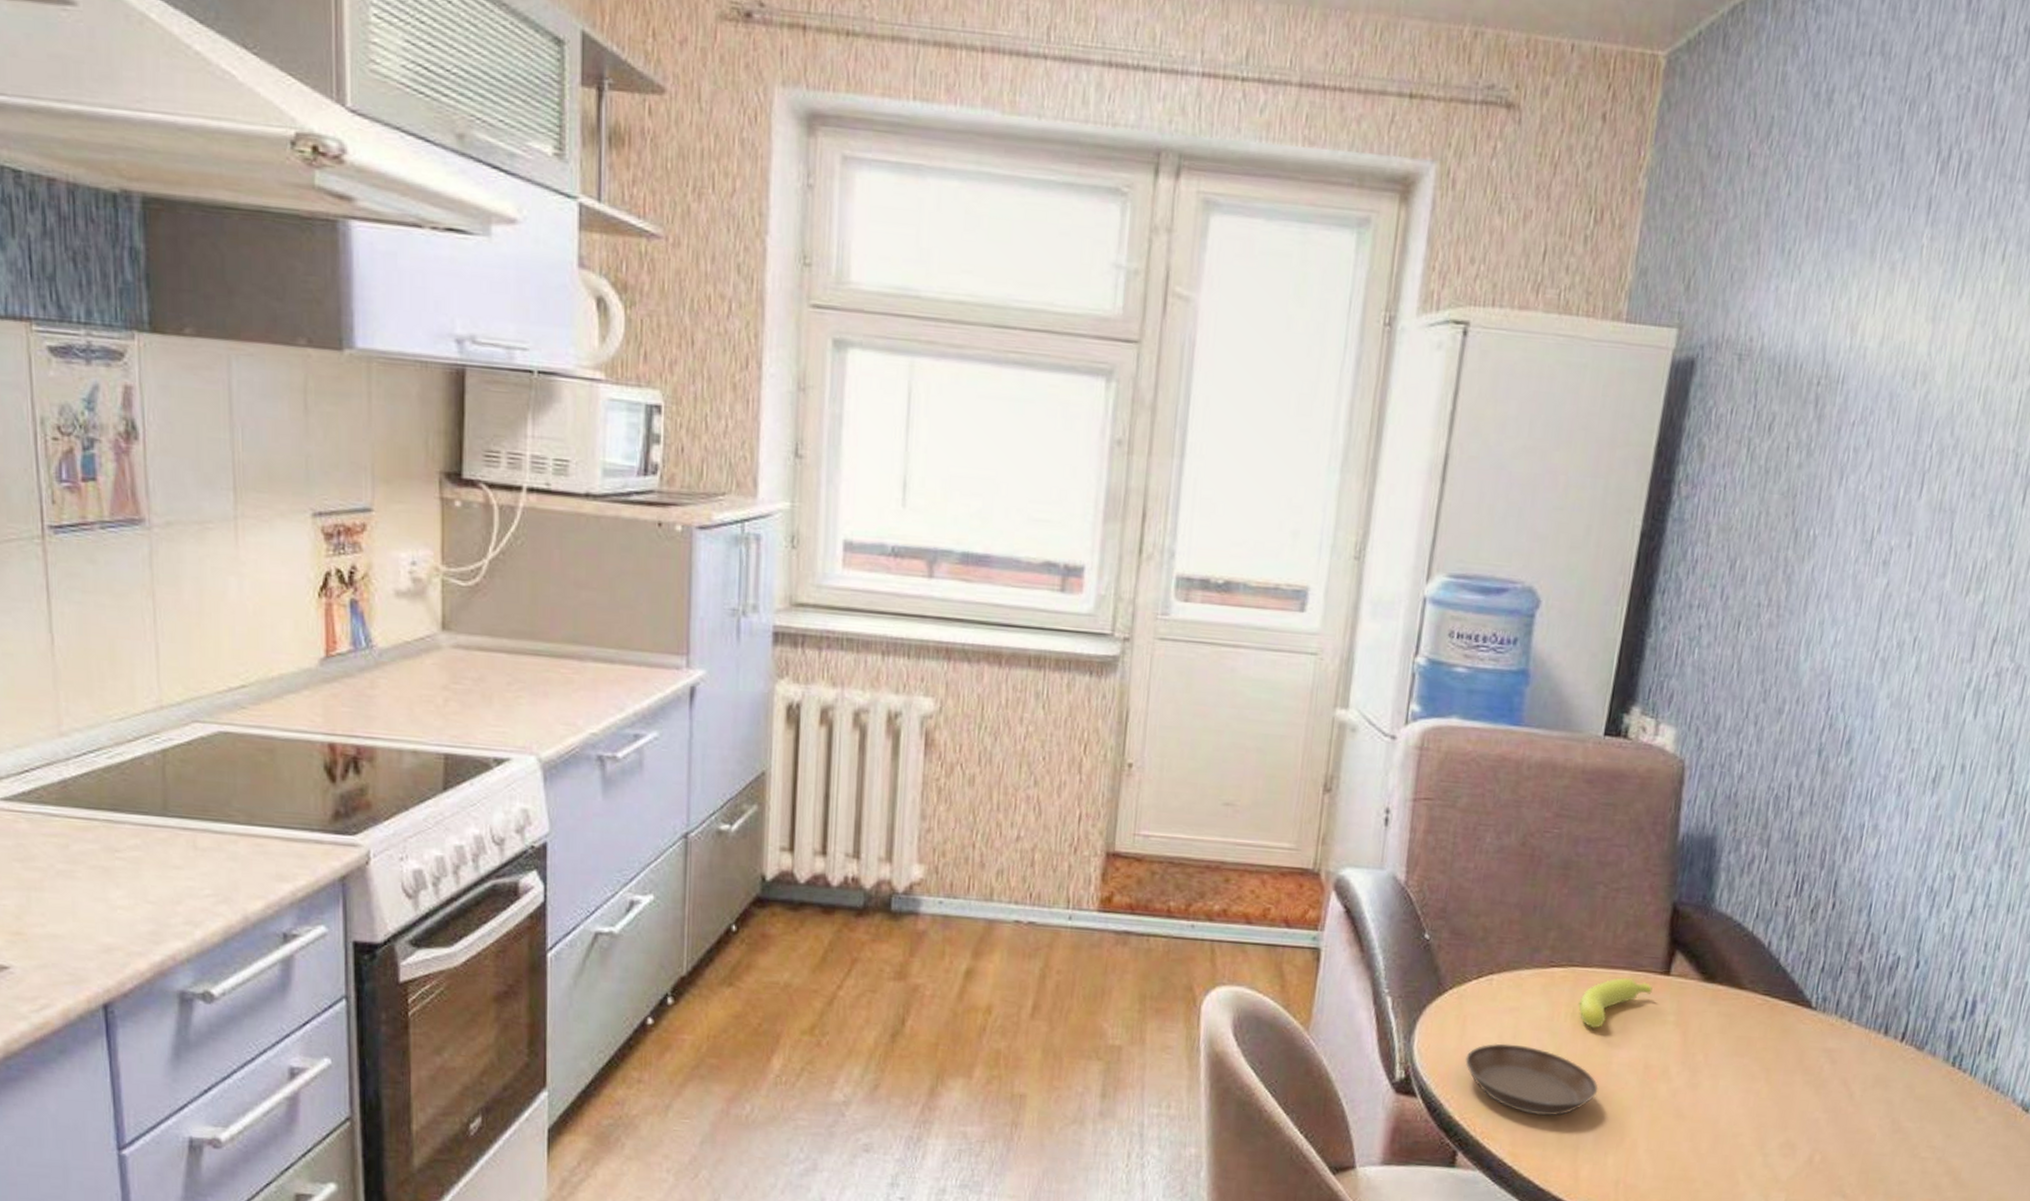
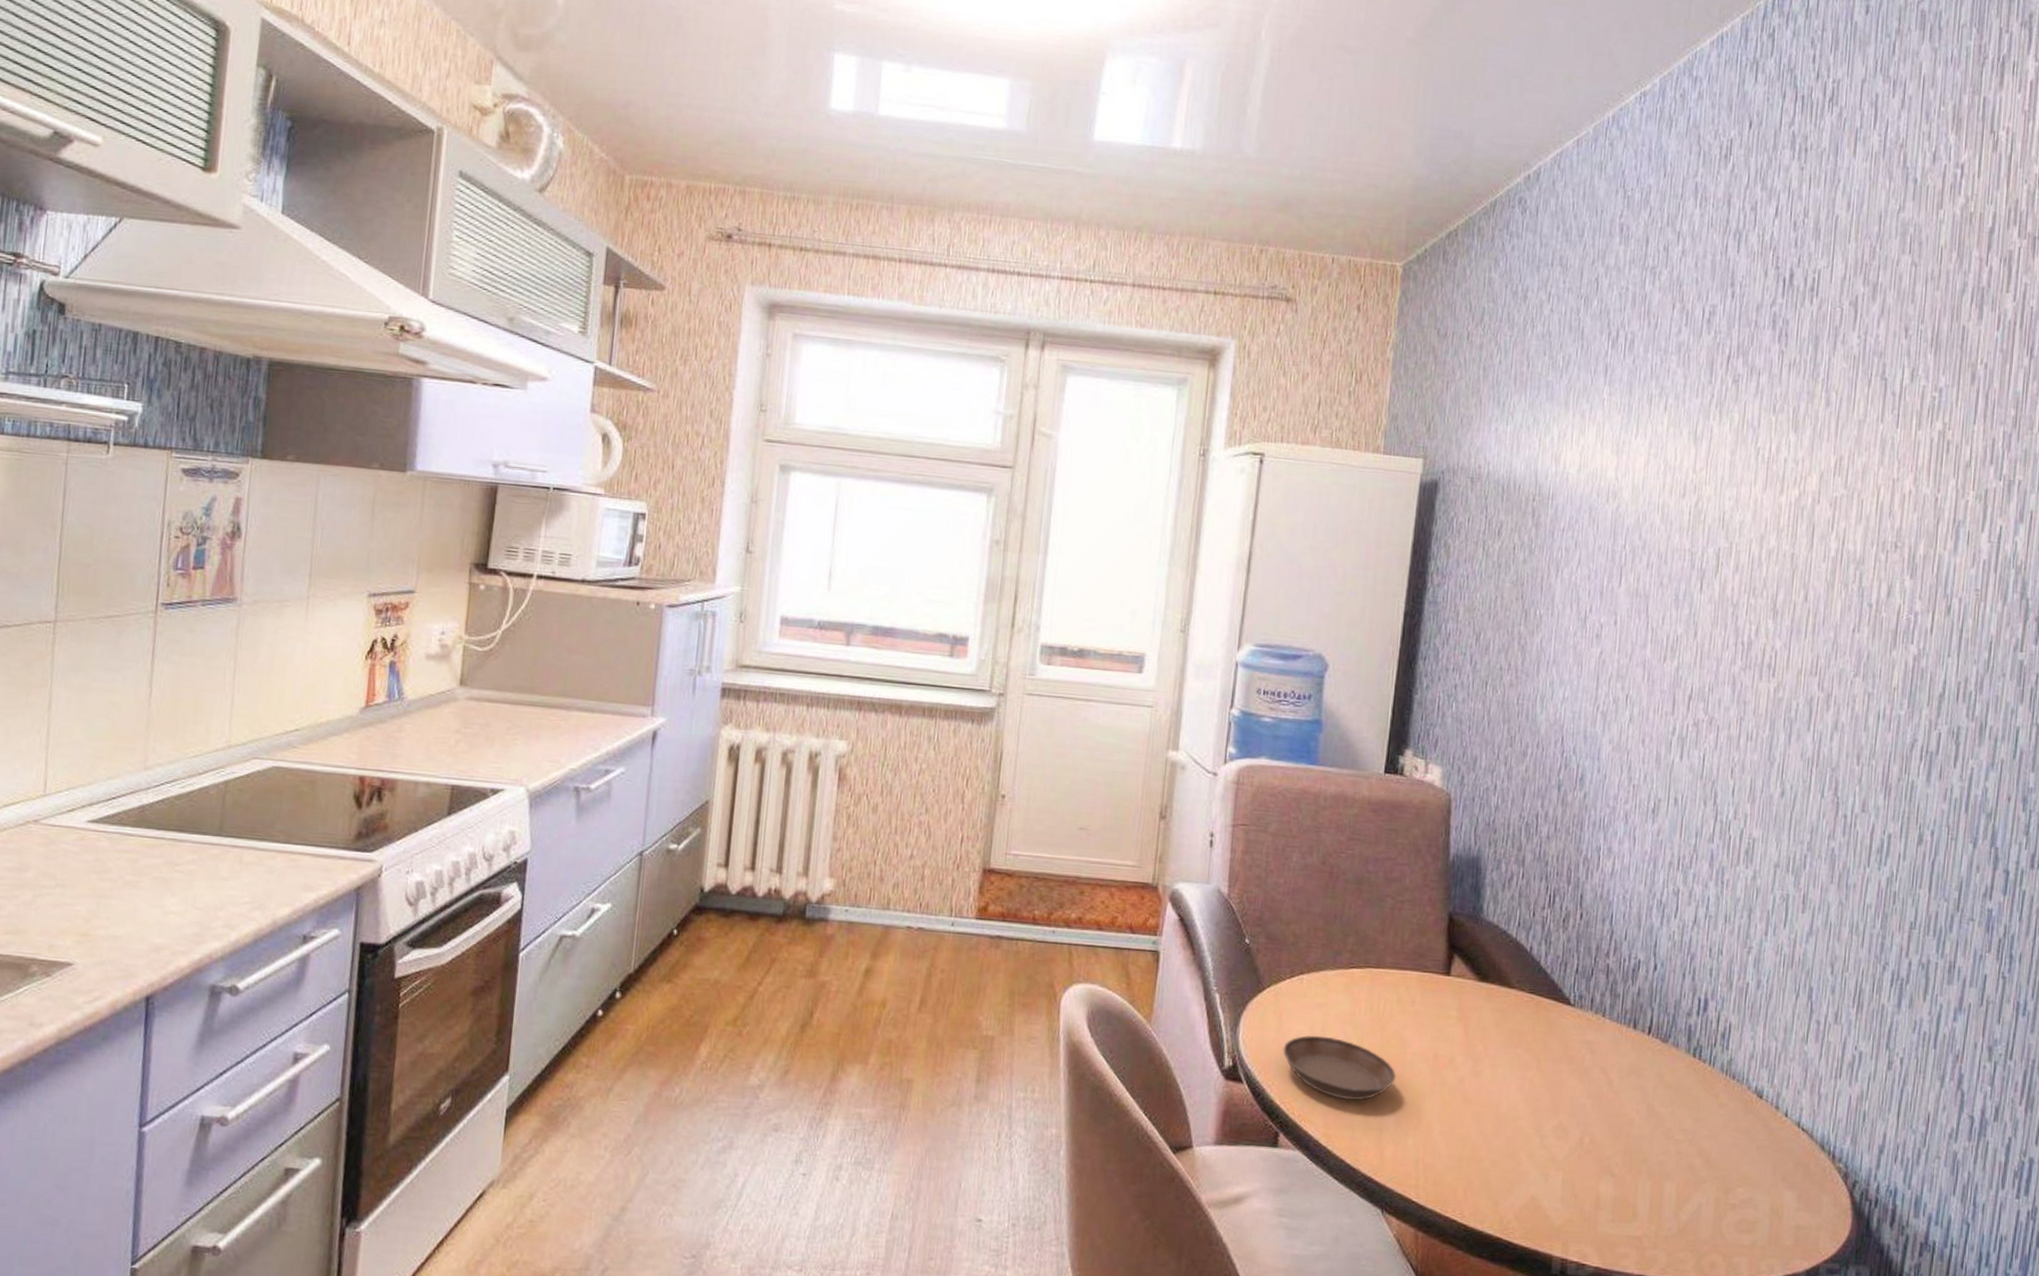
banana: present [1578,977,1653,1028] -> none [1376,977,1437,1022]

